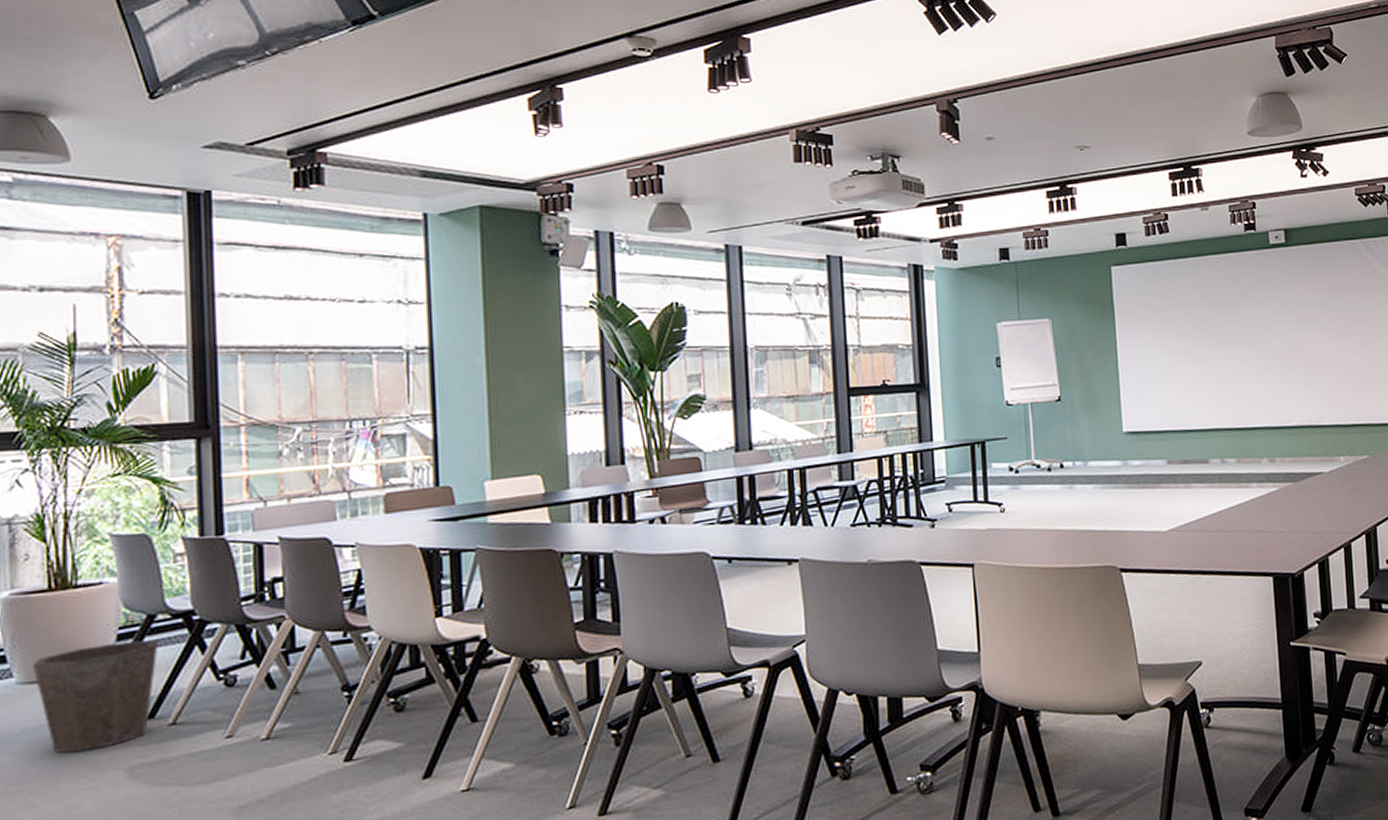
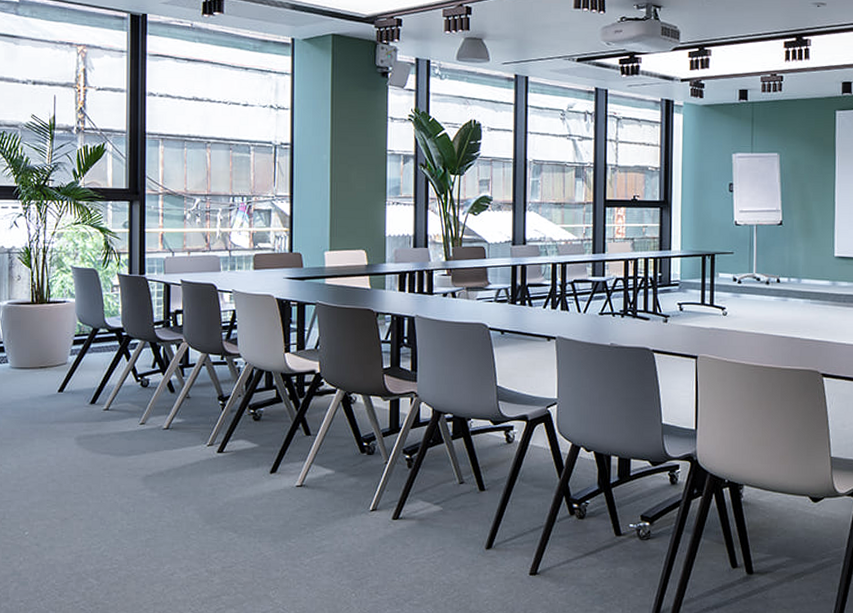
waste bin: present [33,639,158,753] -> none [21,346,99,422]

